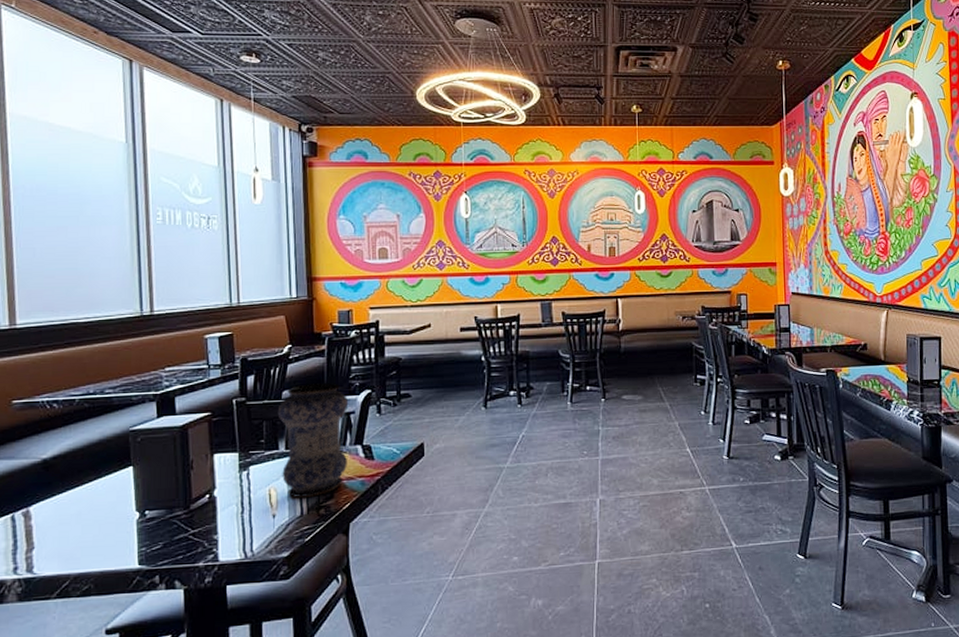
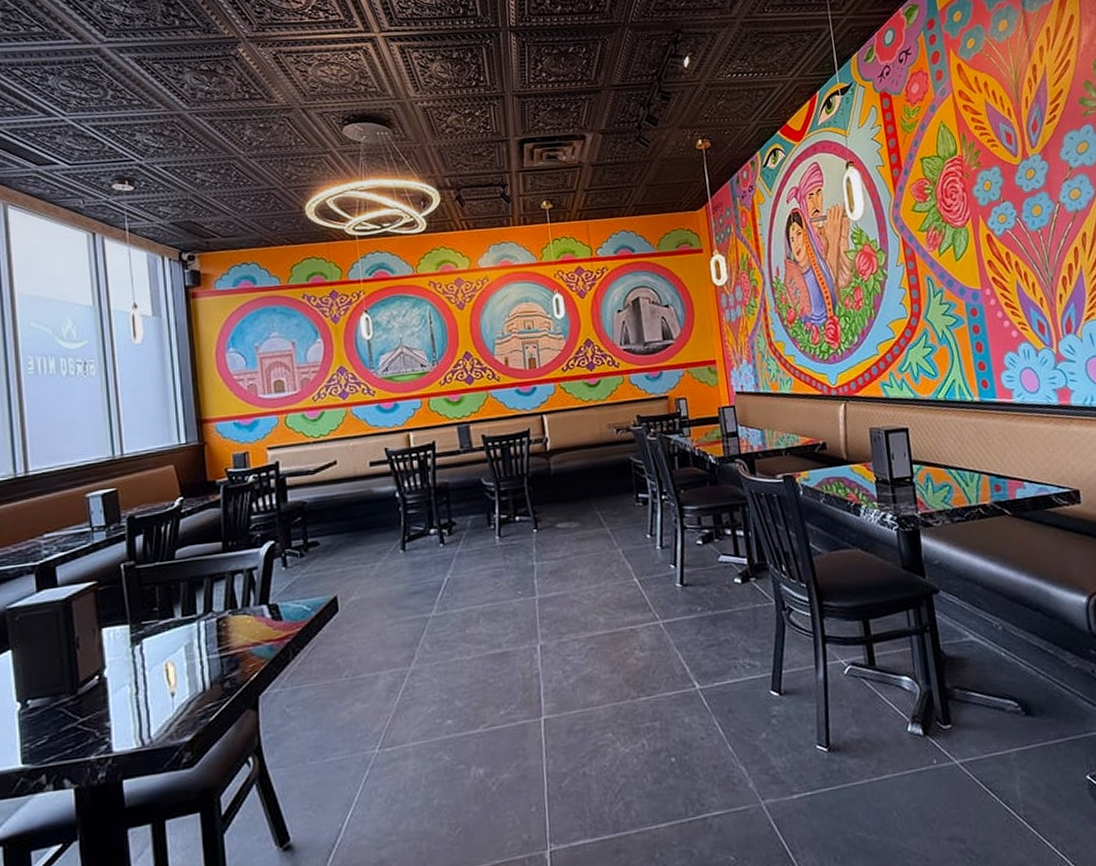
vase: present [277,383,349,499] -> none [171,536,252,672]

